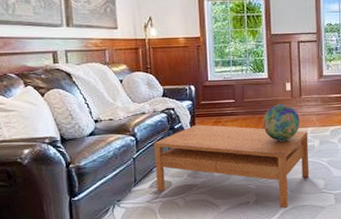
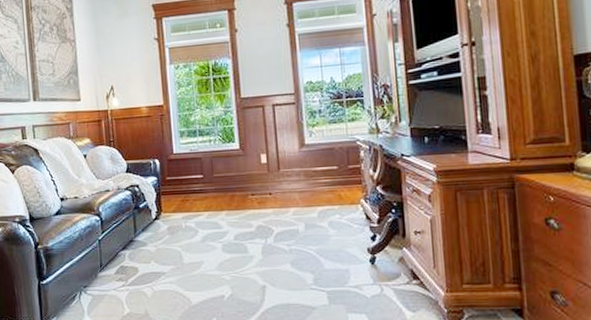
coffee table: present [153,124,310,208] -> none [118,203,295,306]
decorative globe: present [263,104,300,142] -> none [236,179,280,224]

